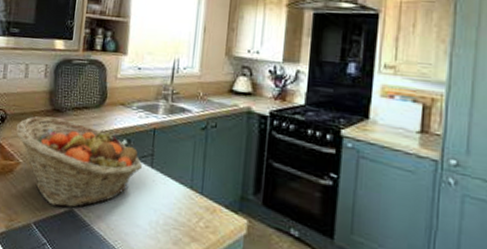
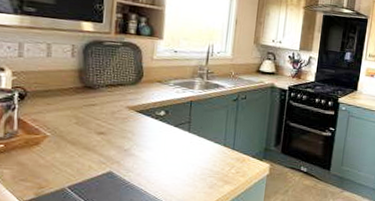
fruit basket: present [15,116,143,208] -> none [39,93,181,171]

